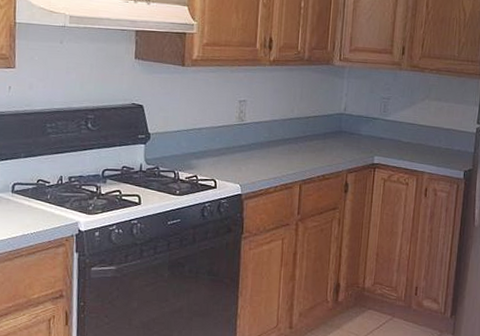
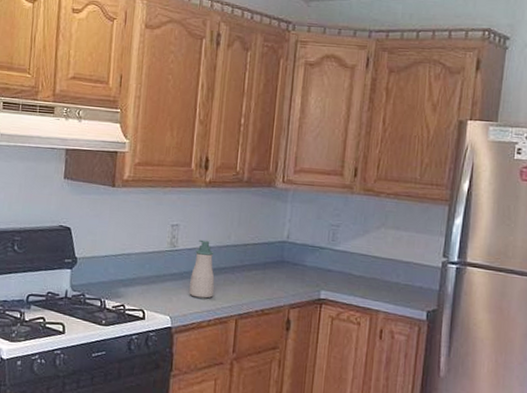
soap bottle: none [257,113,280,167] -> present [189,239,215,299]

